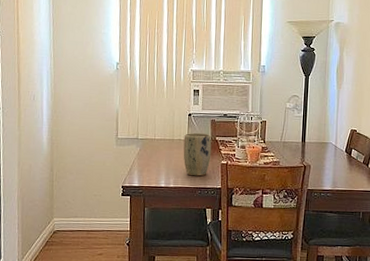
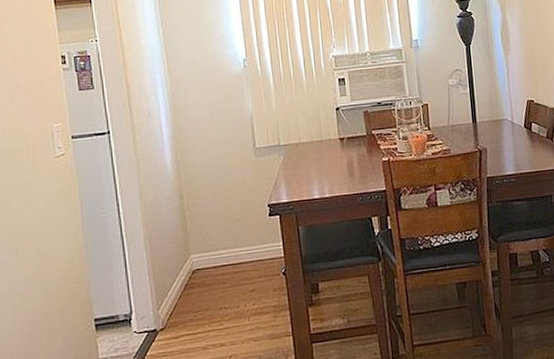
plant pot: present [183,132,212,177] -> none [334,127,369,181]

